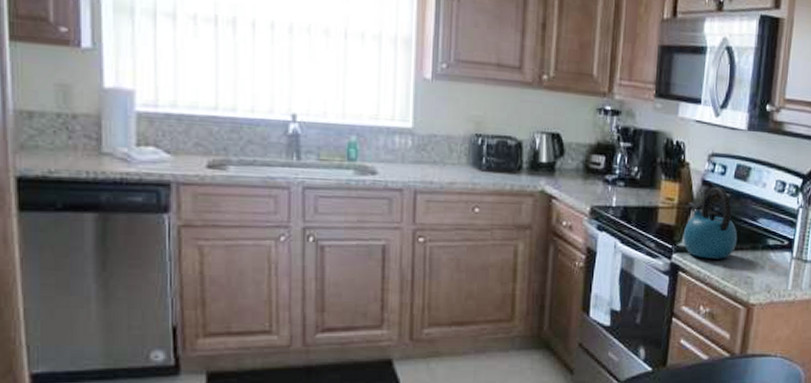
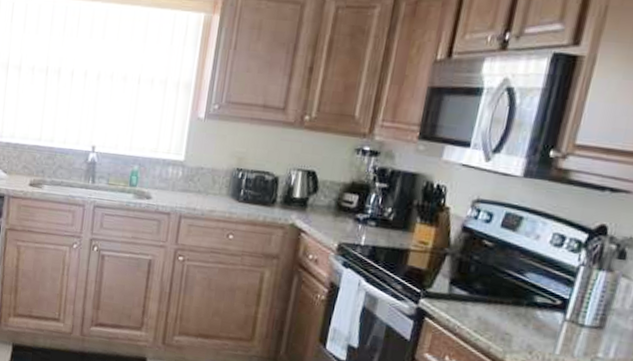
kettle: present [683,186,738,259] -> none [433,234,499,311]

